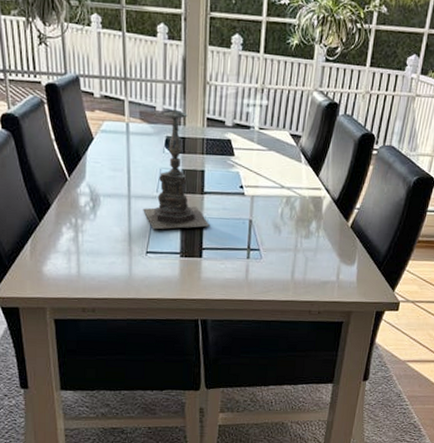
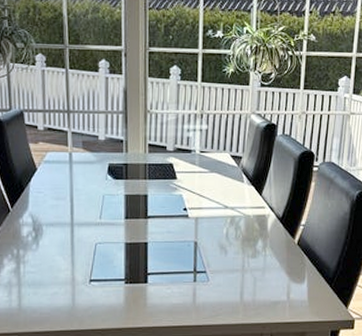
candle holder: present [143,93,211,230] -> none [86,123,155,257]

